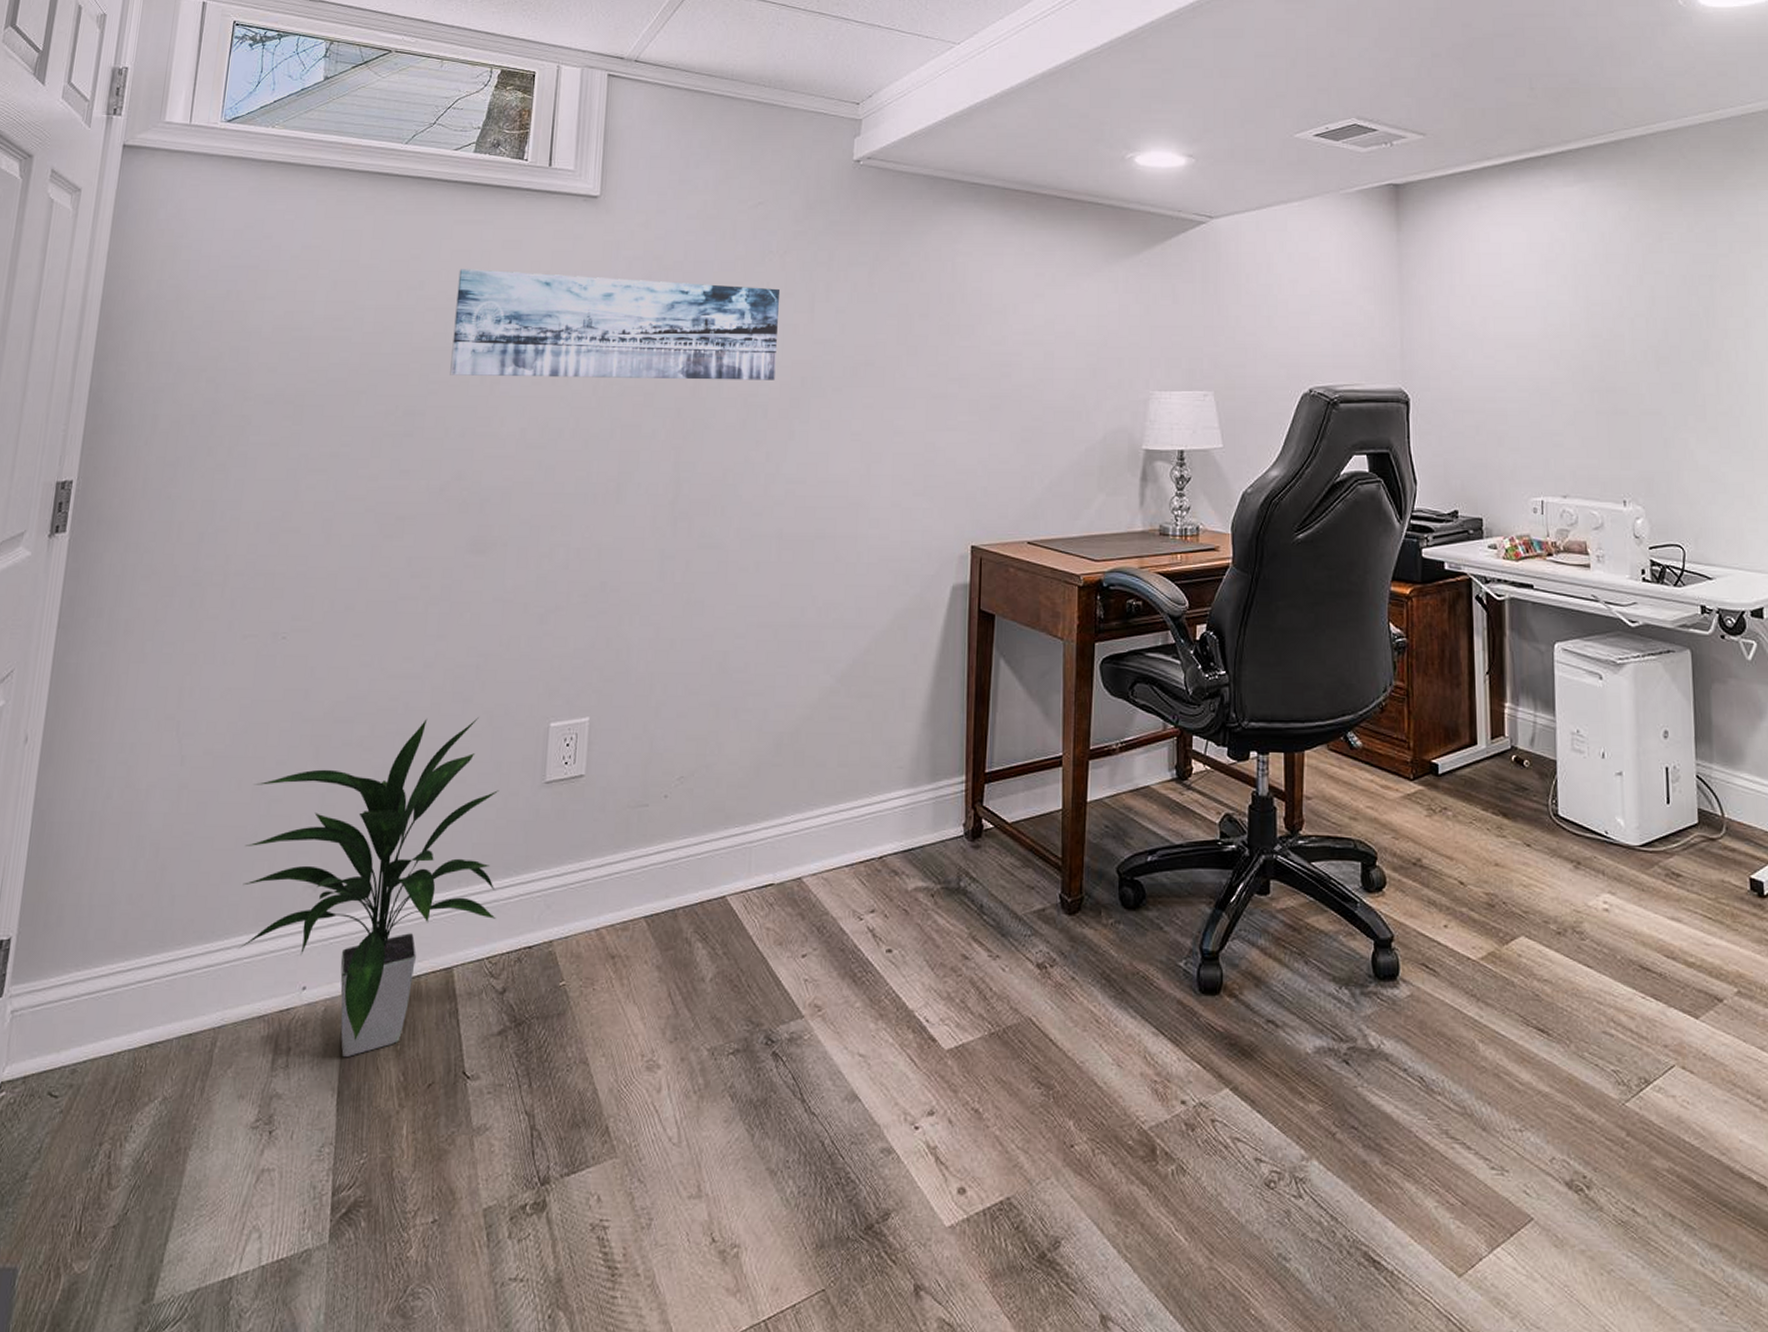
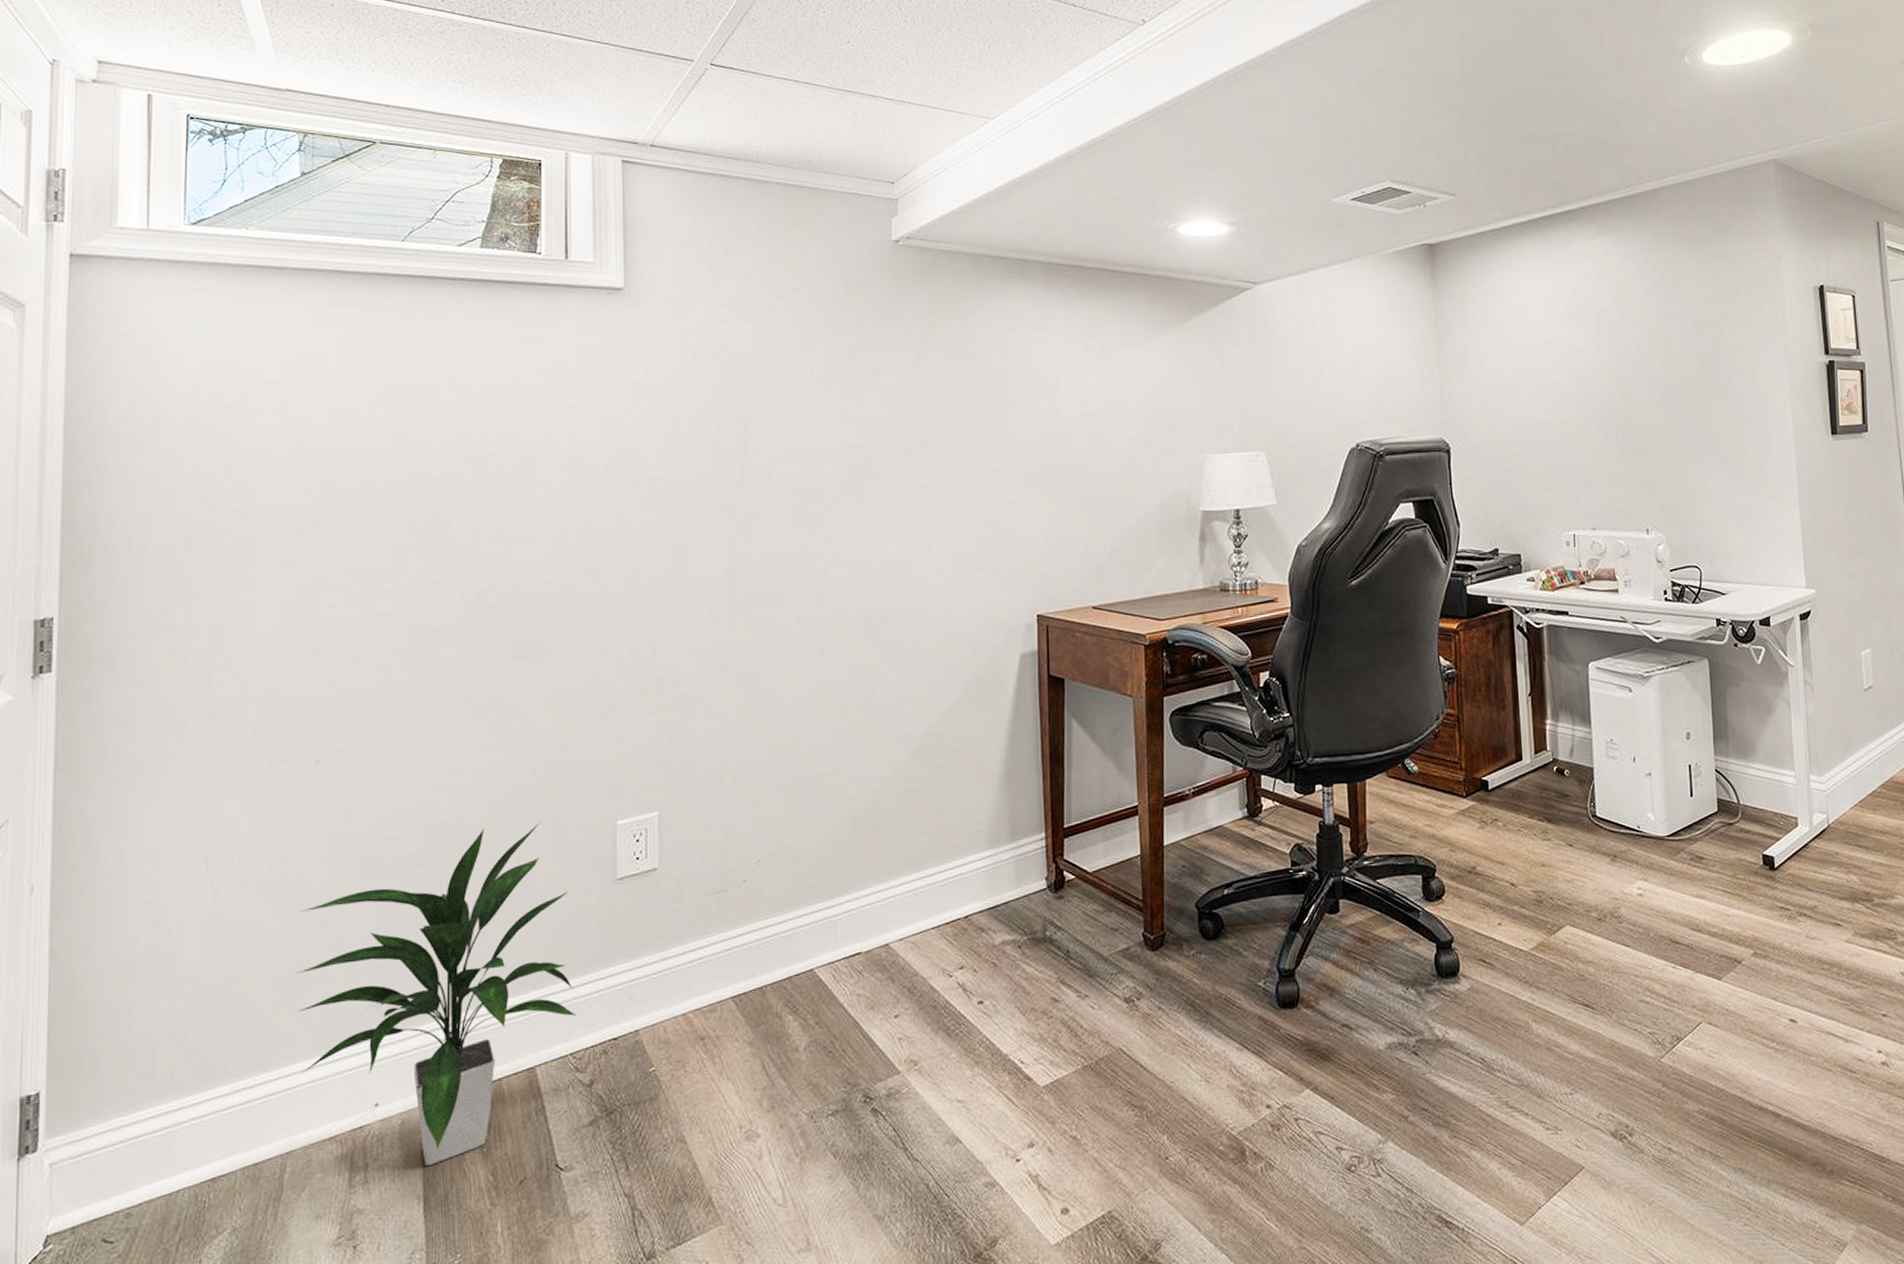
wall art: present [450,269,779,380] -> none [475,369,826,481]

